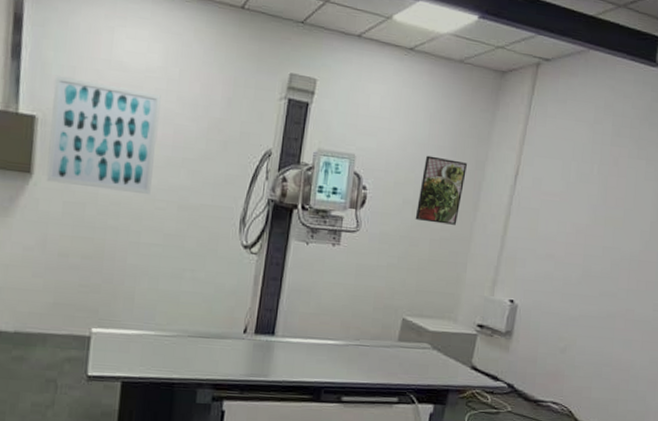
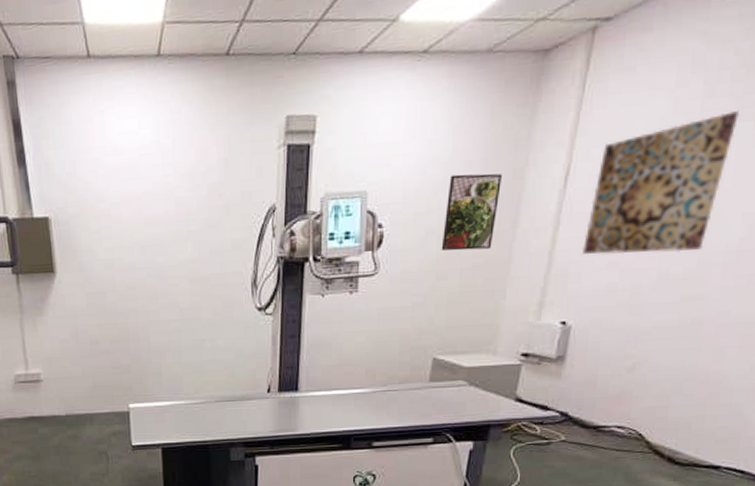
wall art: present [46,75,161,195] -> none [58,170,162,278]
wall art: none [527,150,636,255] -> present [583,111,739,255]

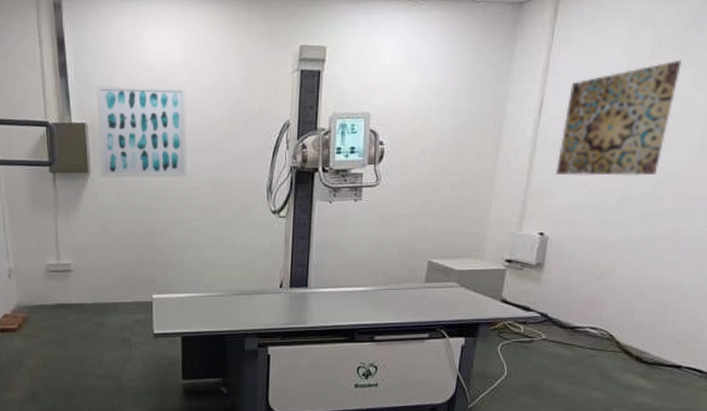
wall art: none [58,170,162,278] -> present [96,84,187,178]
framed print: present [441,173,502,251] -> none [434,102,486,168]

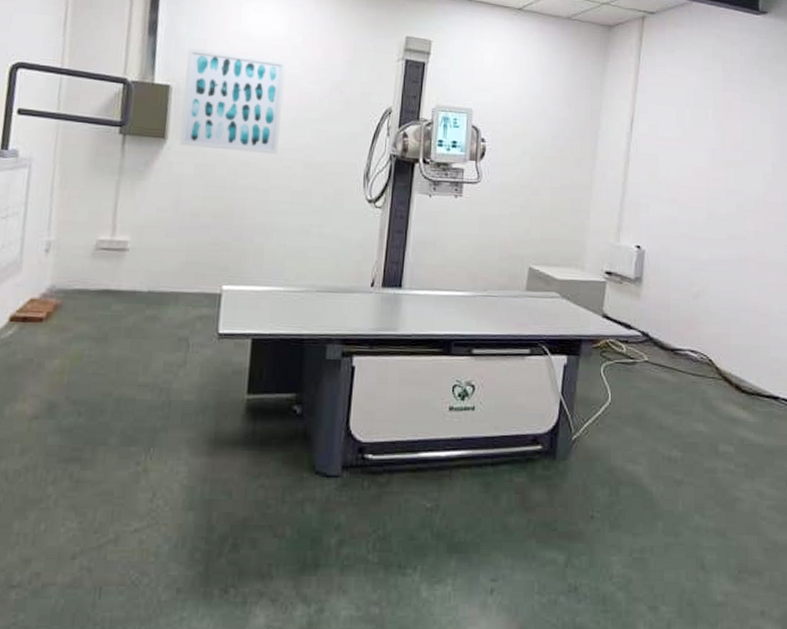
wall art: present [556,60,682,176] -> none [649,94,749,197]

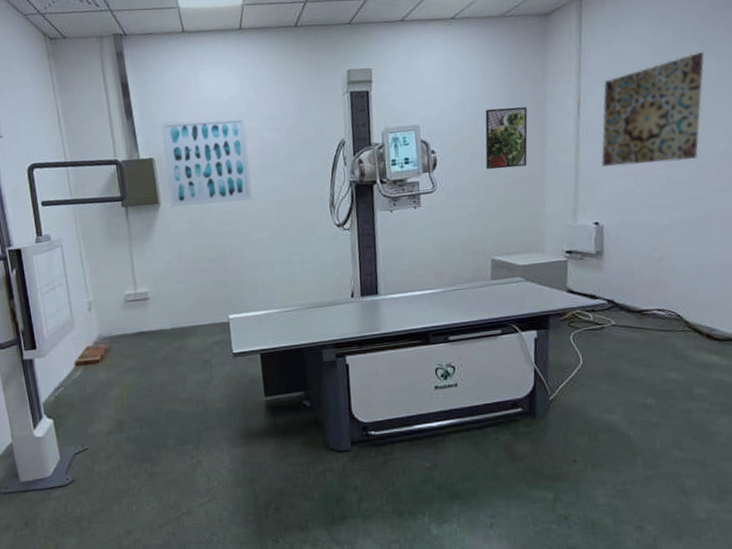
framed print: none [534,107,582,173] -> present [485,107,528,169]
wall art: none [649,94,749,197] -> present [601,52,704,167]

